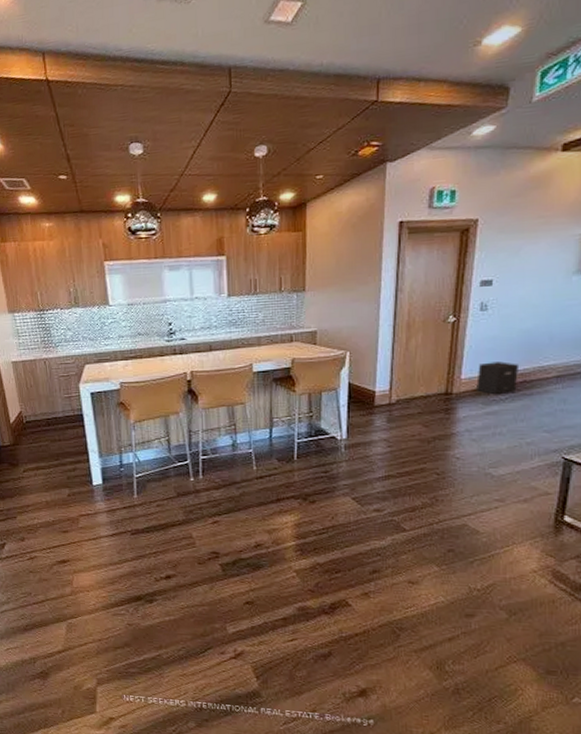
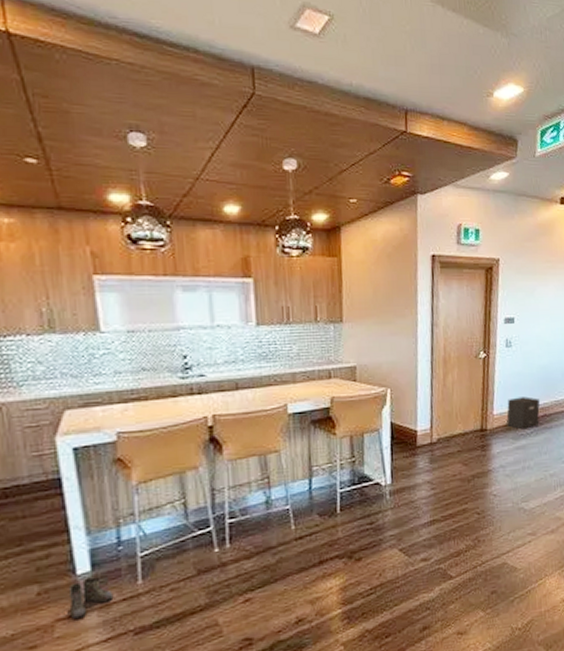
boots: none [88,488,118,517] -> present [69,576,114,620]

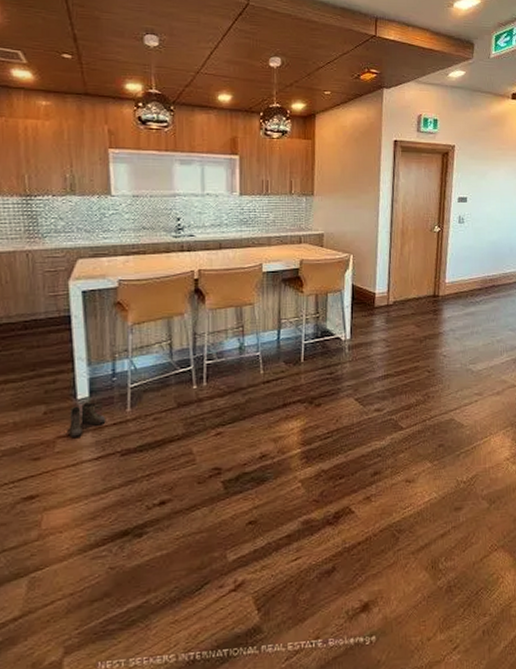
speaker: present [506,396,540,430] -> none [457,268,489,298]

